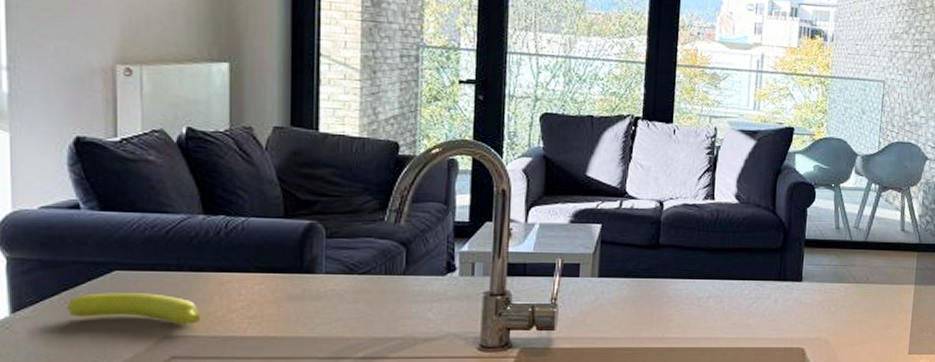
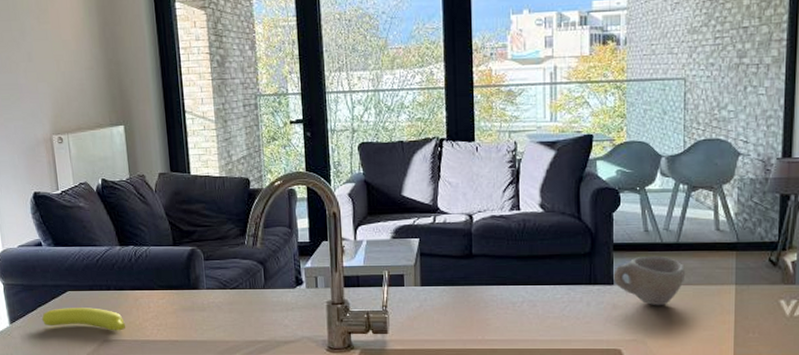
cup: none [802,253,871,304] -> present [613,255,686,306]

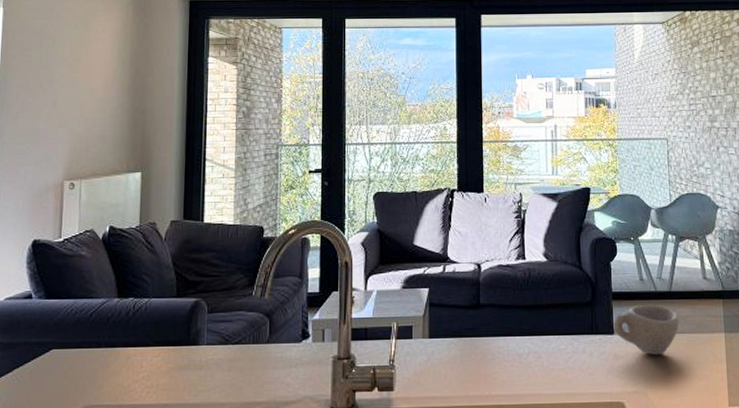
banana: present [41,308,126,331] -> none [16,368,112,395]

